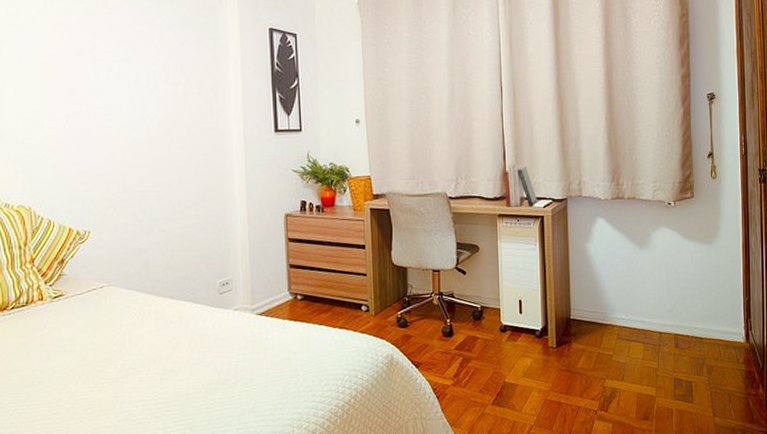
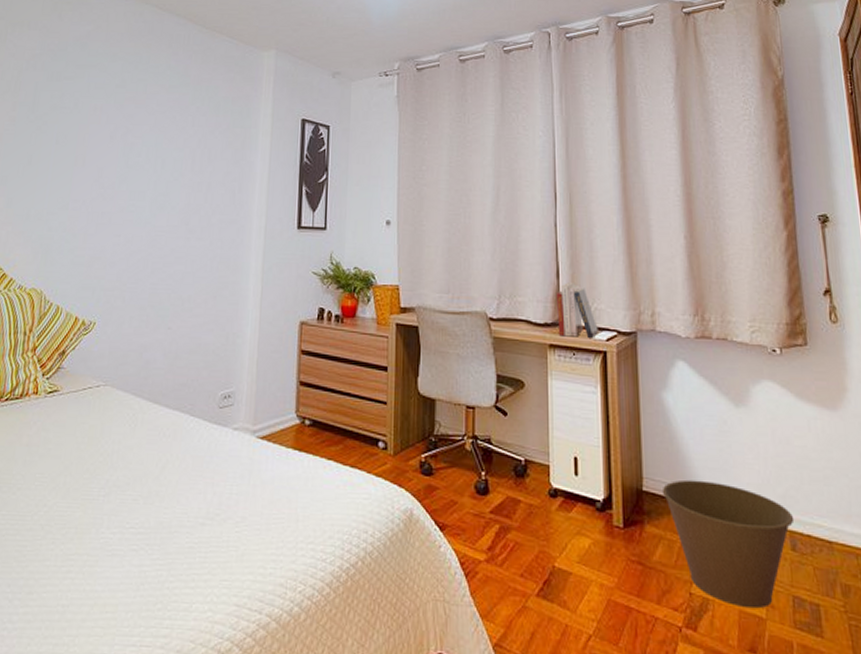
basket: none [584,306,678,391] -> present [662,479,795,609]

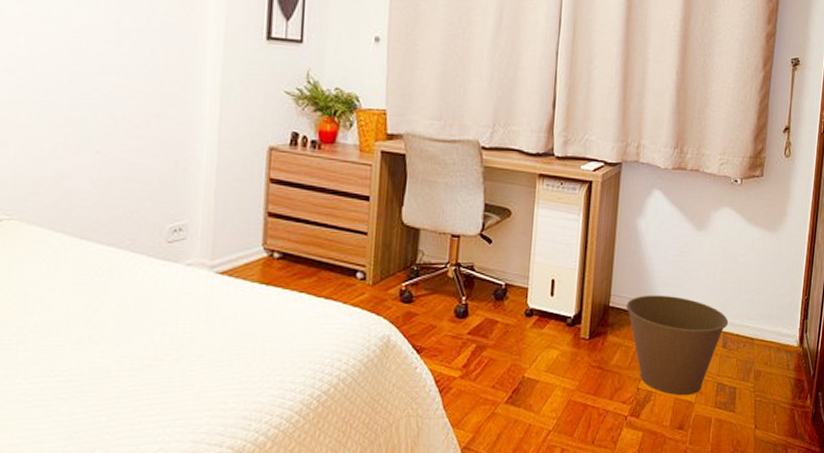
books: present [557,283,598,338] -> none [549,113,587,168]

